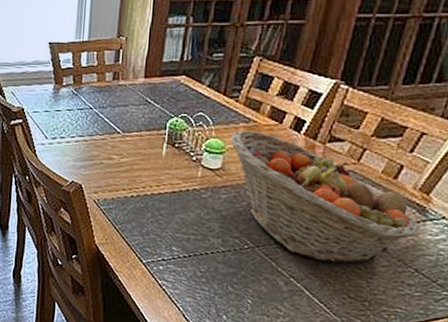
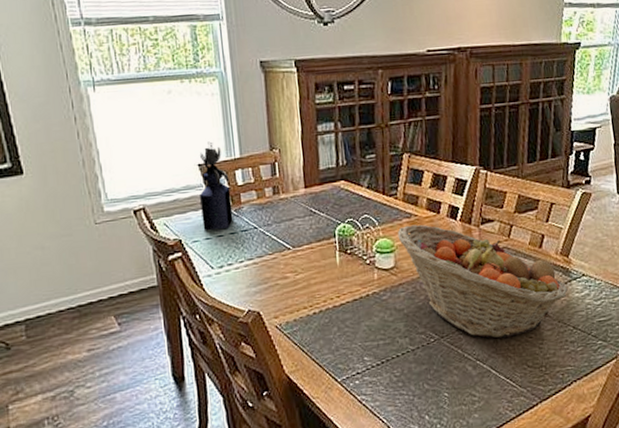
vase: none [44,22,75,104] -> present [199,141,233,230]

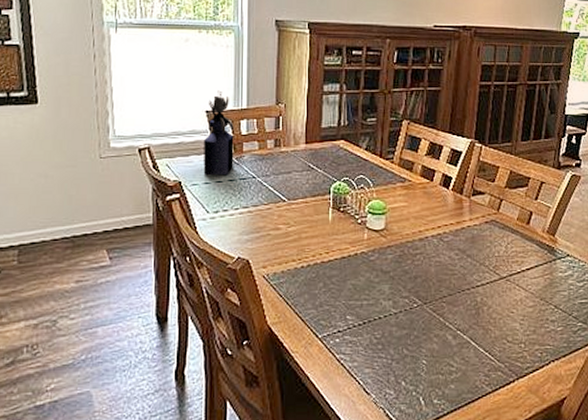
fruit basket: present [397,224,568,338] -> none [391,189,552,310]

